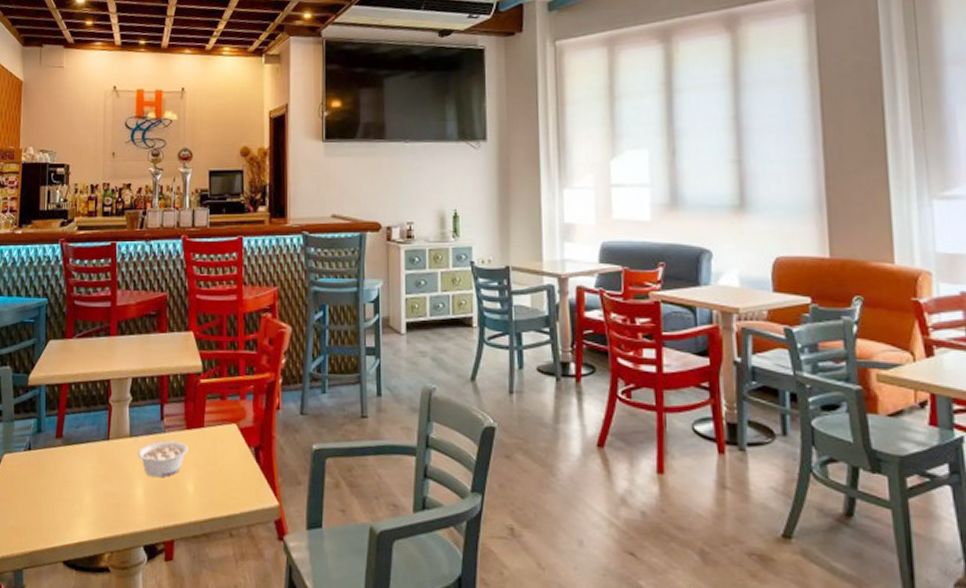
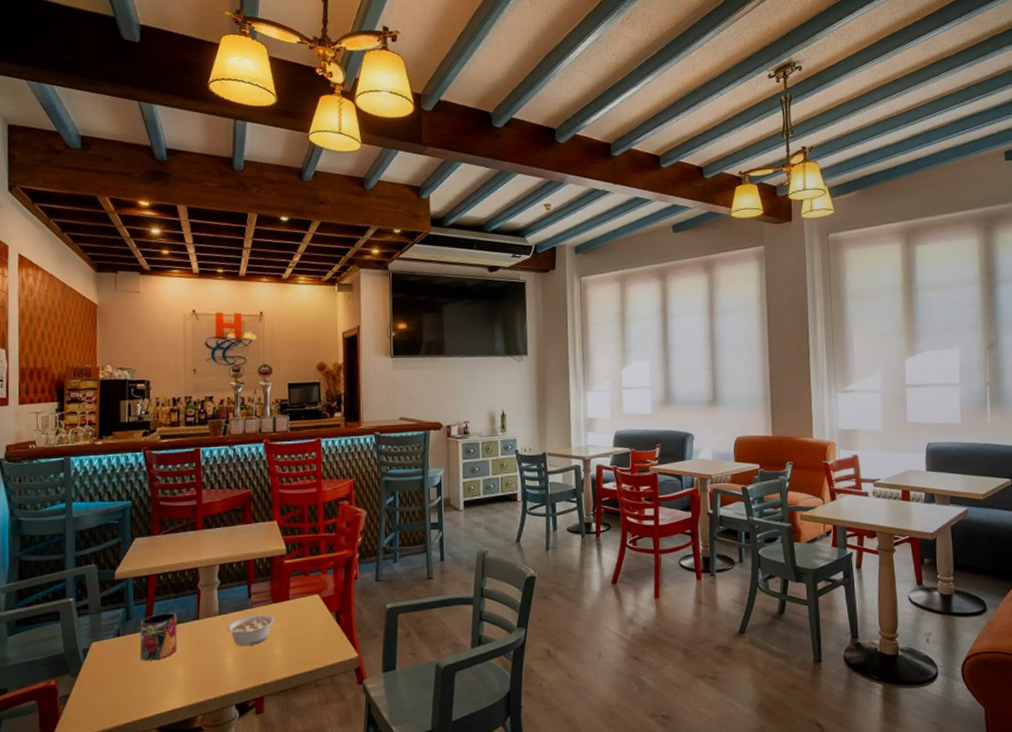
mug: none [49,428,87,482] -> present [140,612,178,661]

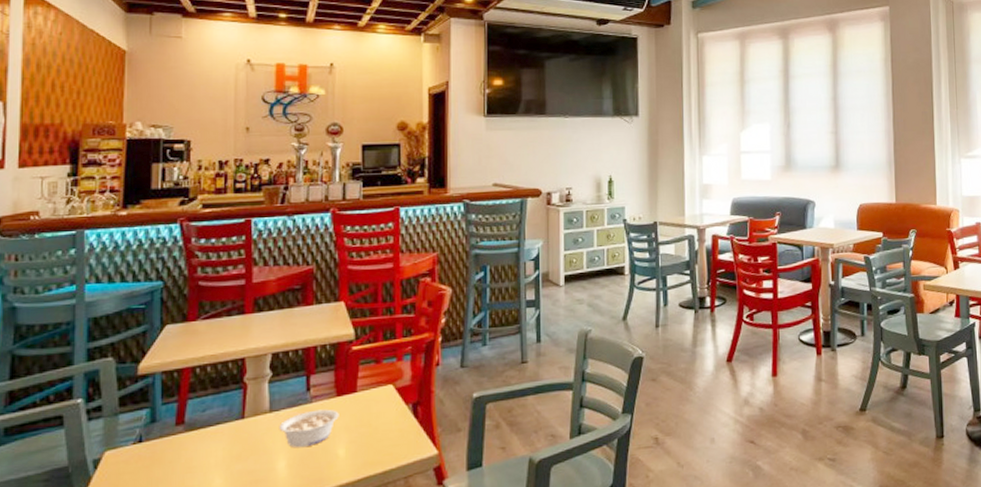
mug: present [140,612,178,661] -> none [167,411,217,471]

